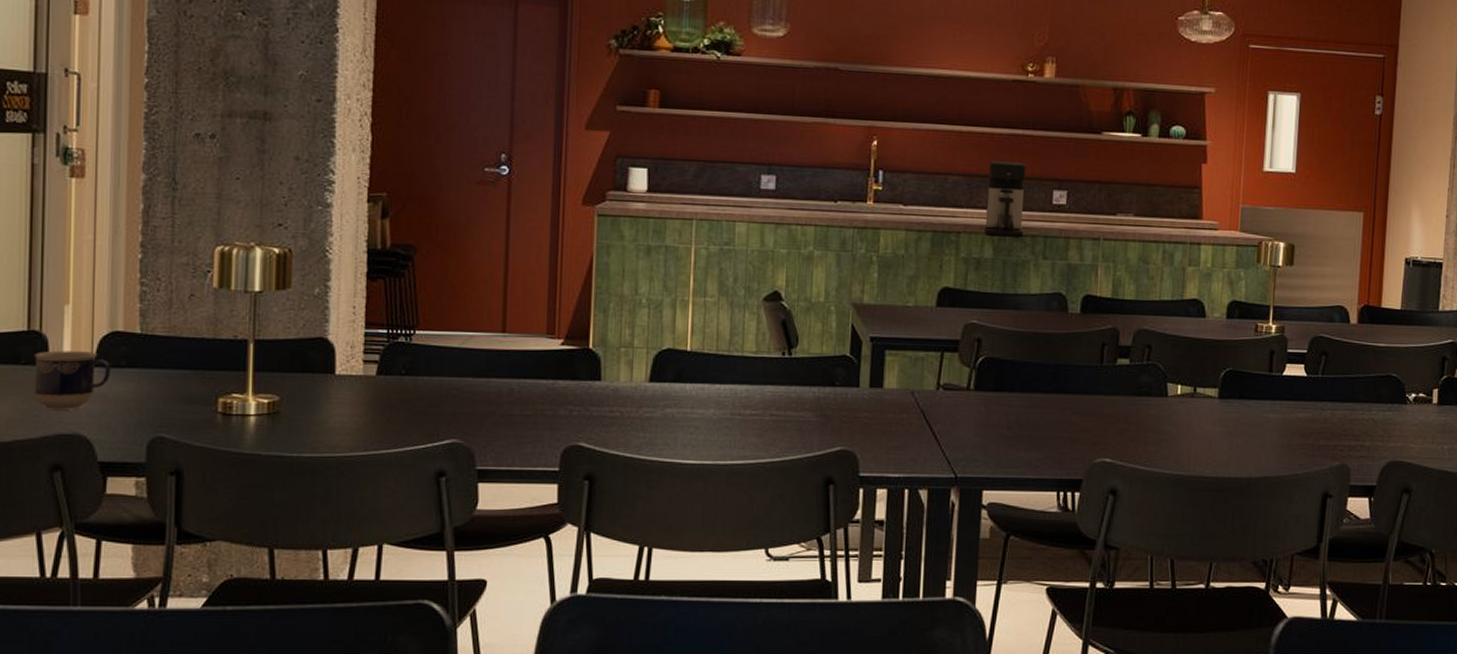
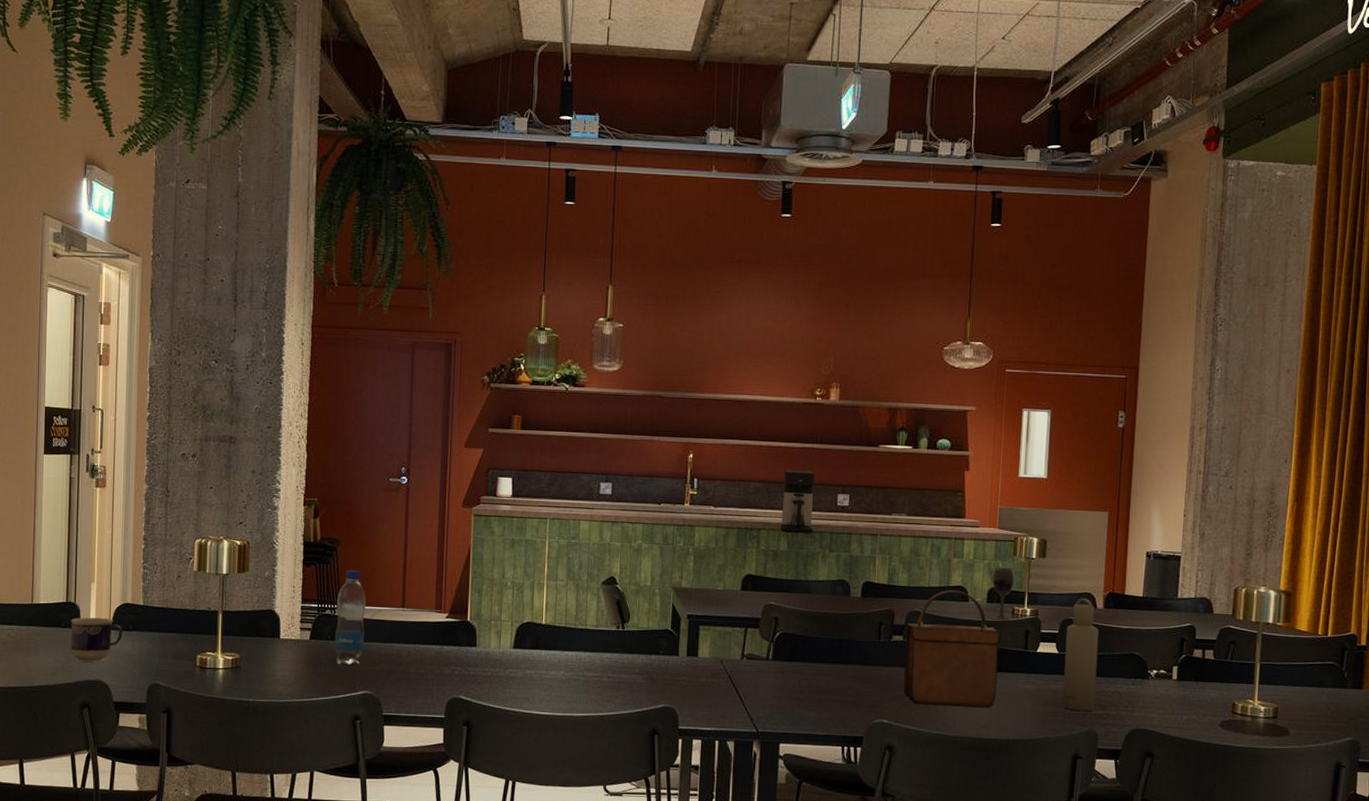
bottle: none [410,285,454,408] -> present [334,570,366,666]
handbag: none [1130,303,1243,442] -> present [903,589,1001,708]
wine glass: none [1231,276,1258,339] -> present [991,567,1015,621]
bottle: none [1311,312,1353,443] -> present [1063,598,1099,712]

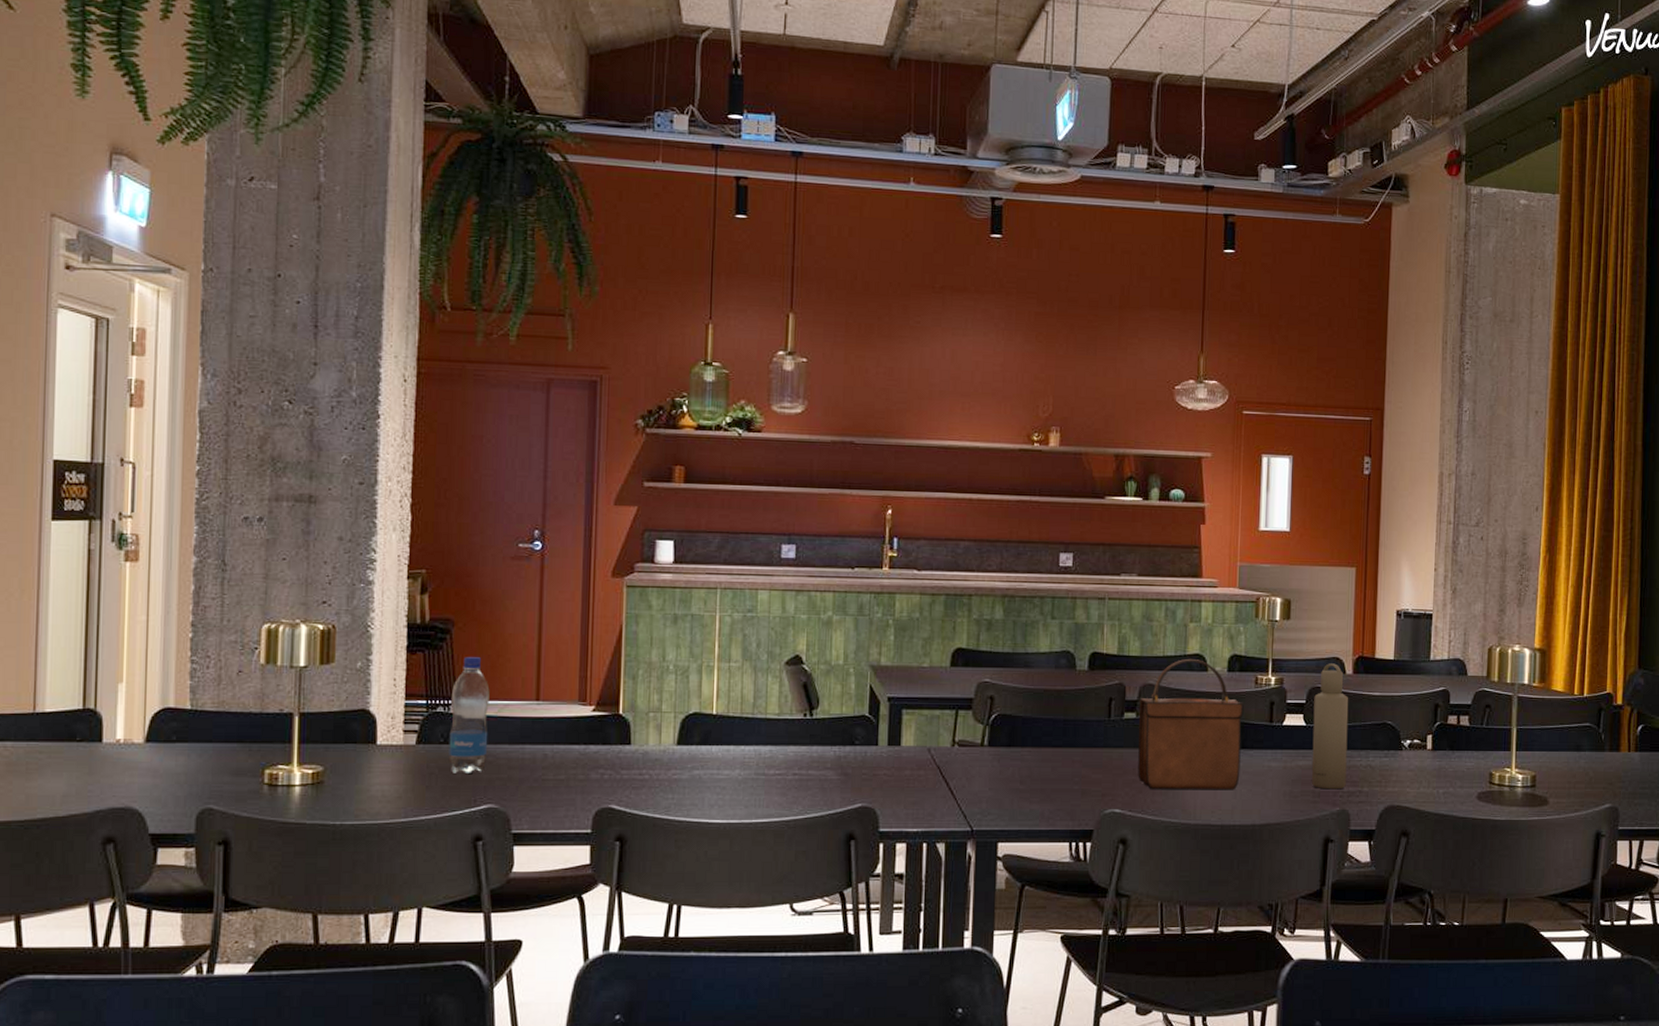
cup: present [70,617,122,662] -> none [88,727,162,784]
coffee maker: present [781,469,815,534] -> none [995,526,1034,600]
wine glass: present [991,567,1015,621] -> none [1232,631,1257,691]

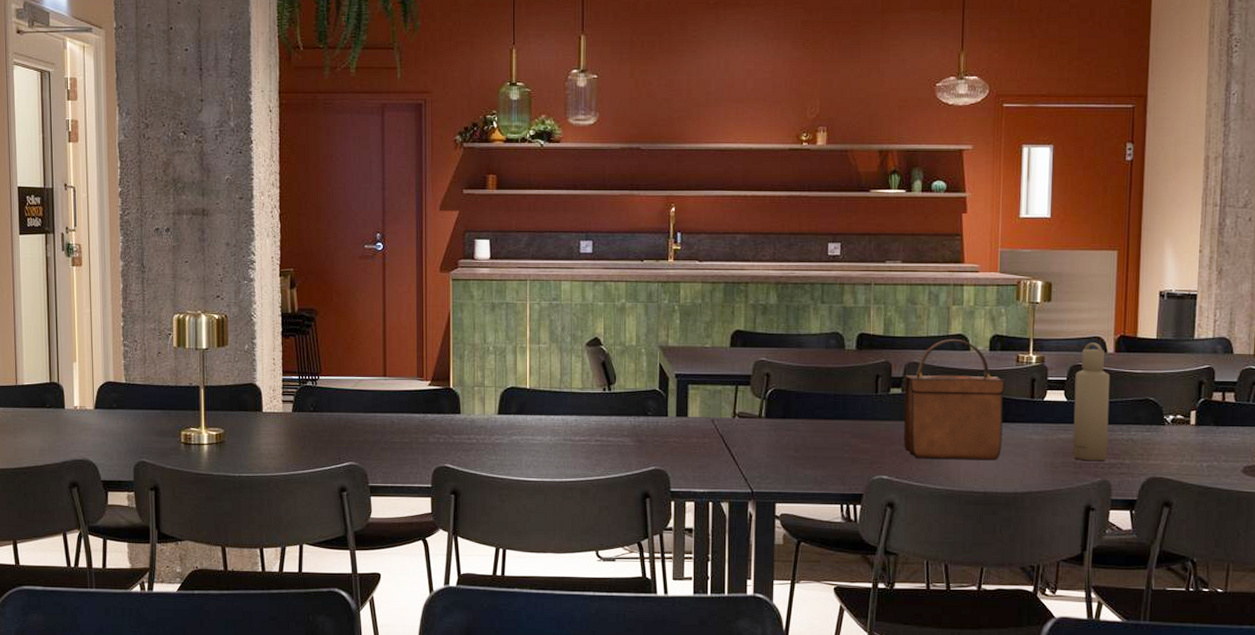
bottle: present [448,657,490,775] -> none [317,340,348,437]

